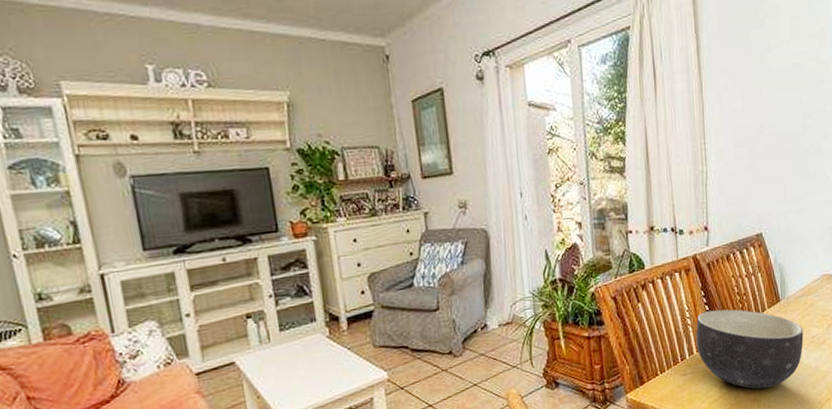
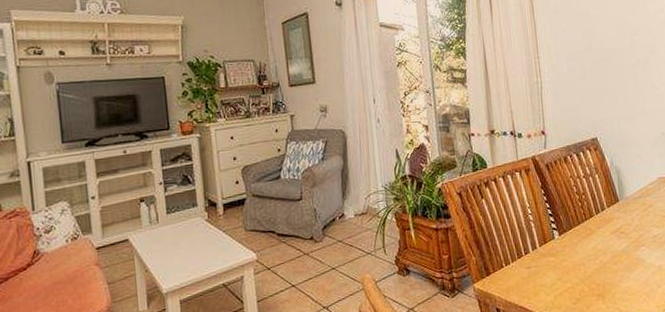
bowl: present [695,309,804,389] -> none [538,207,645,285]

